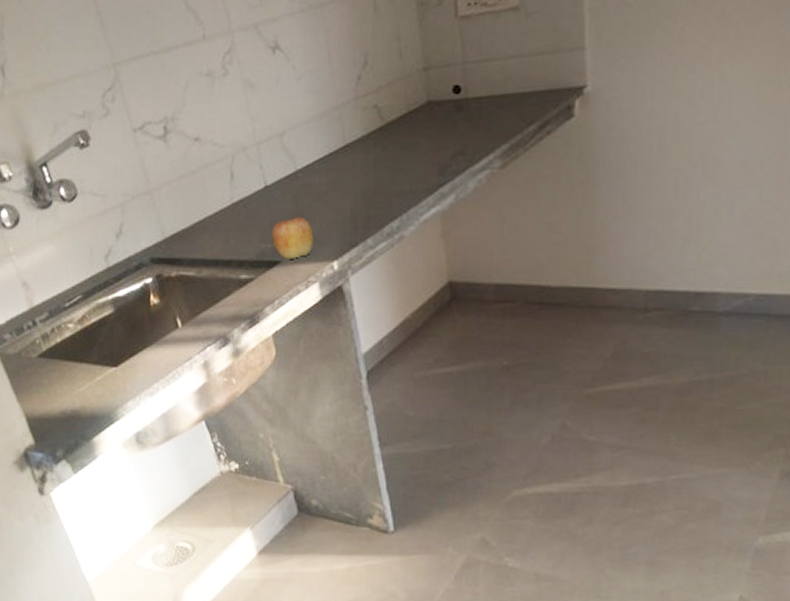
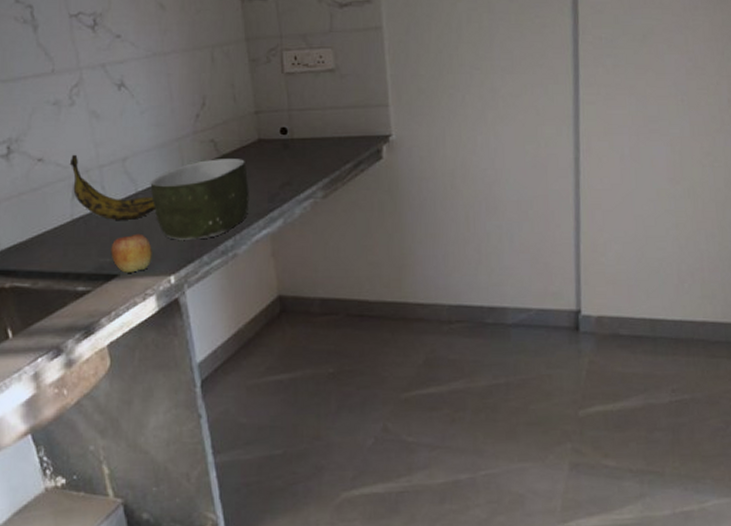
banana: none [226,131,316,202] -> present [69,154,155,220]
bowl: none [309,126,417,222] -> present [150,159,249,240]

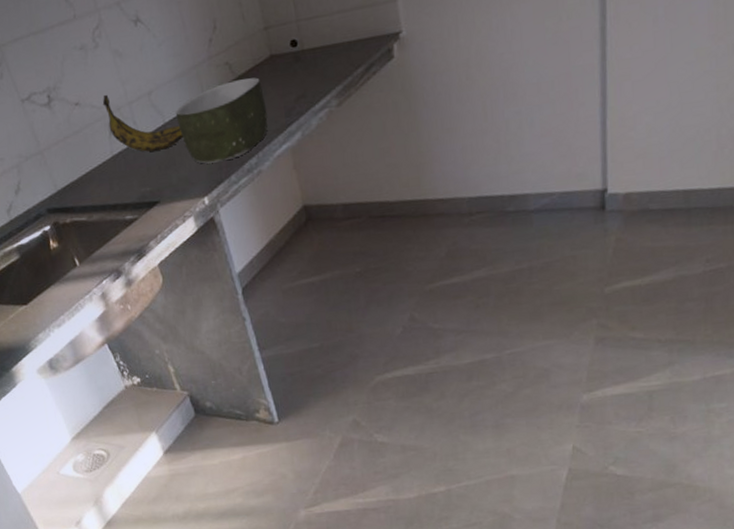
apple: present [111,233,152,273] -> none [149,161,186,199]

